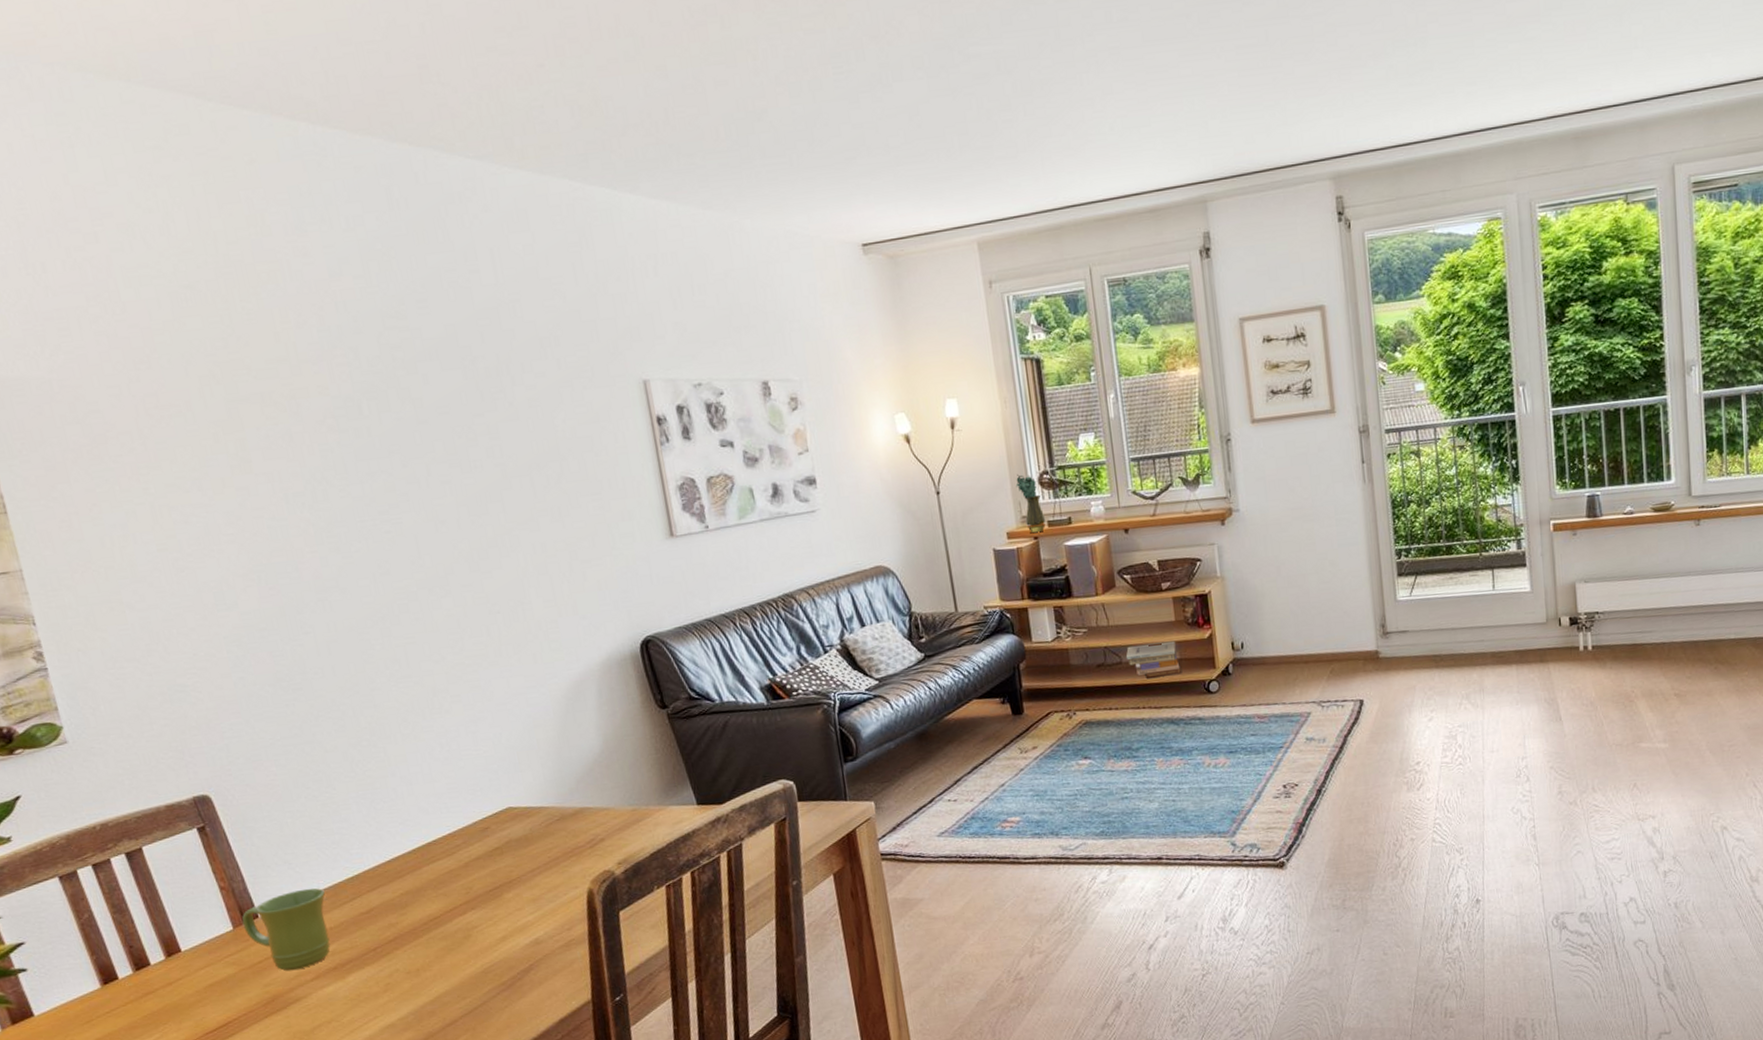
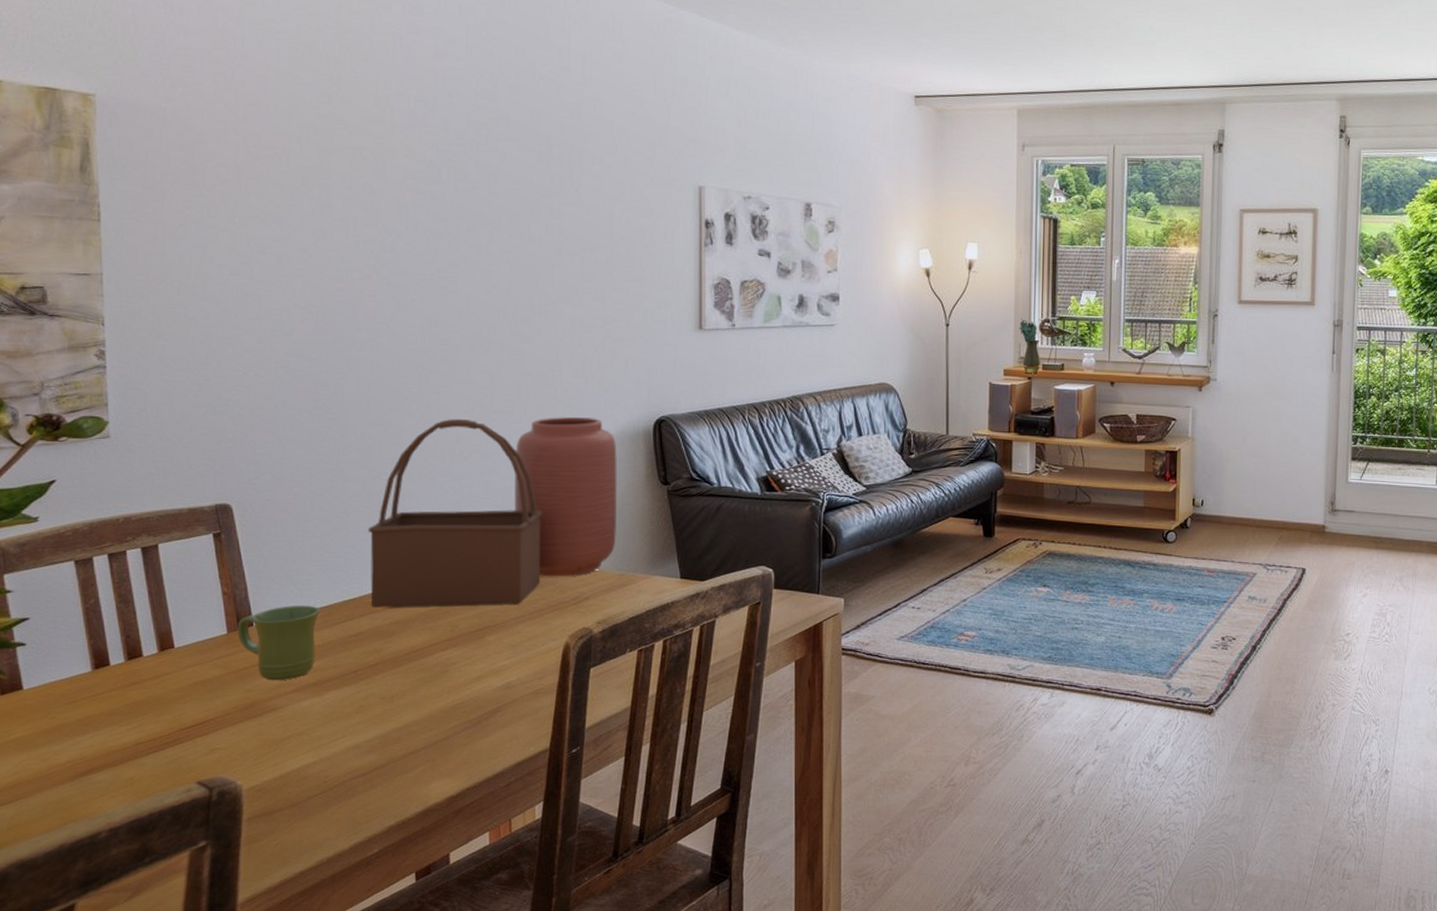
basket: none [358,669,550,881] -> present [367,418,543,608]
vase: none [497,648,622,824] -> present [513,417,617,577]
books: present [1125,641,1182,678] -> none [1095,489,1145,521]

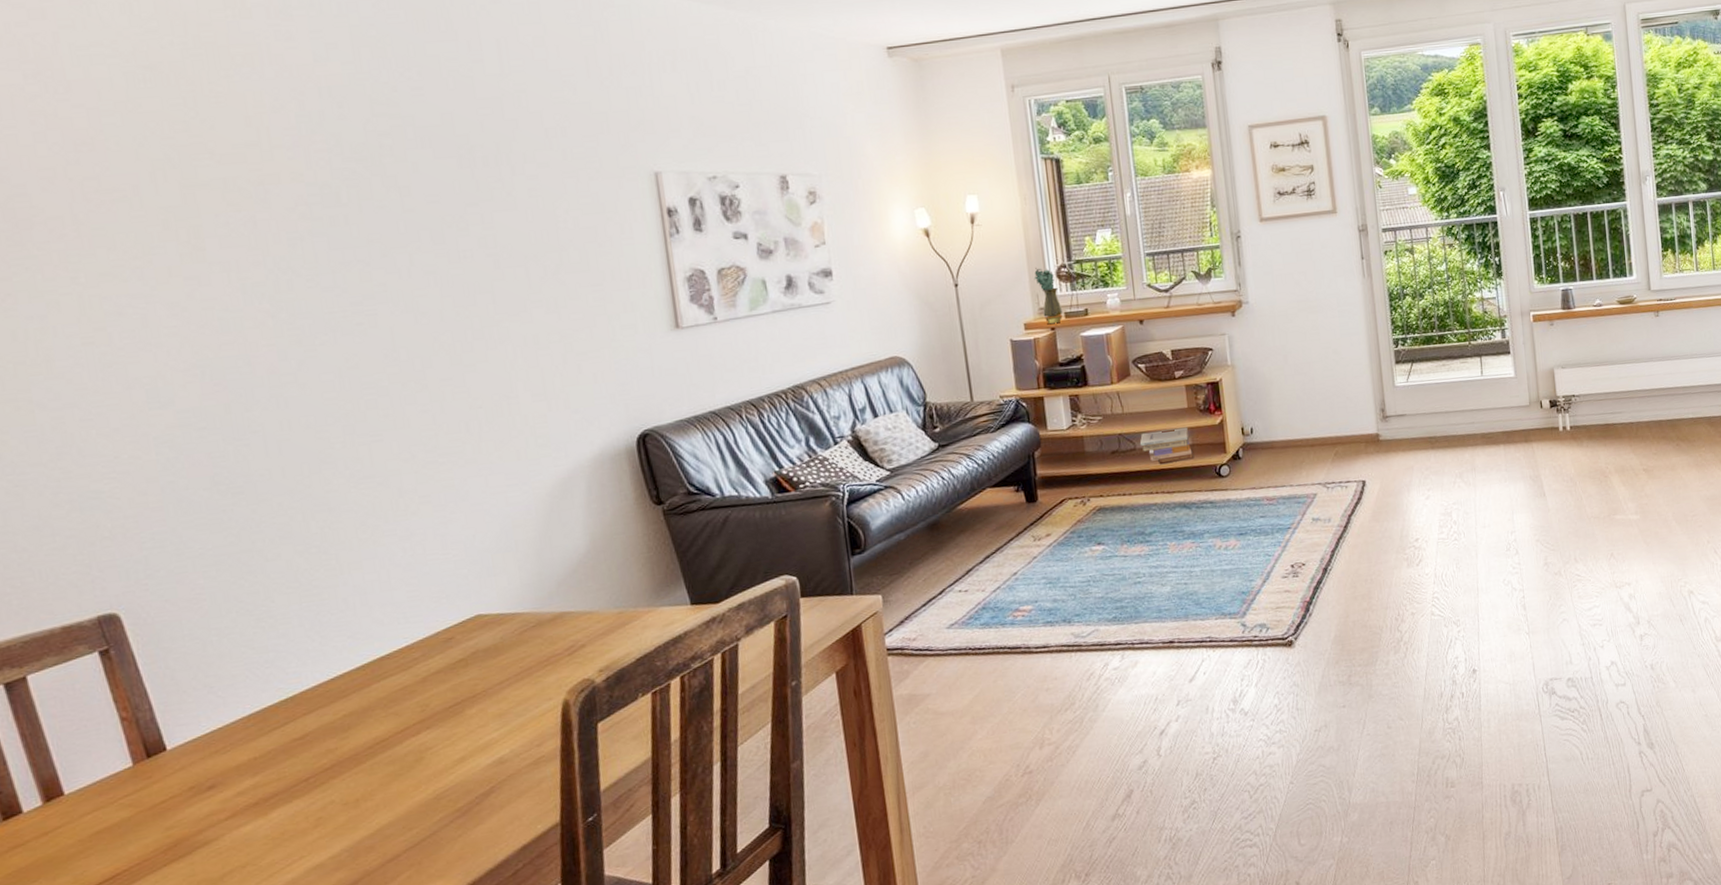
mug: present [237,605,320,681] -> none [145,713,253,810]
basket: present [367,418,543,608] -> none [300,468,523,702]
vase: present [513,417,617,577] -> none [473,443,609,631]
books: none [1095,489,1145,521] -> present [1139,427,1194,464]

